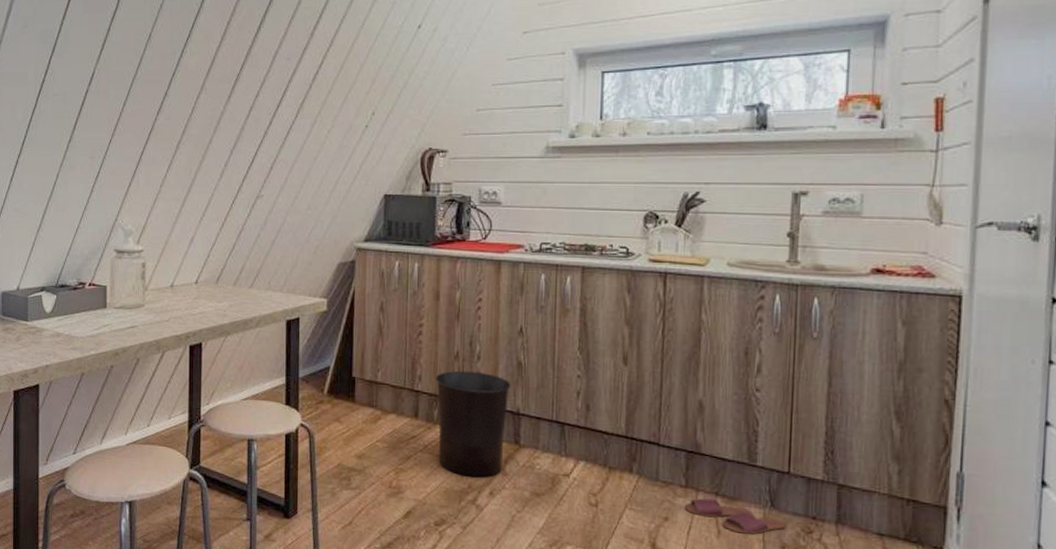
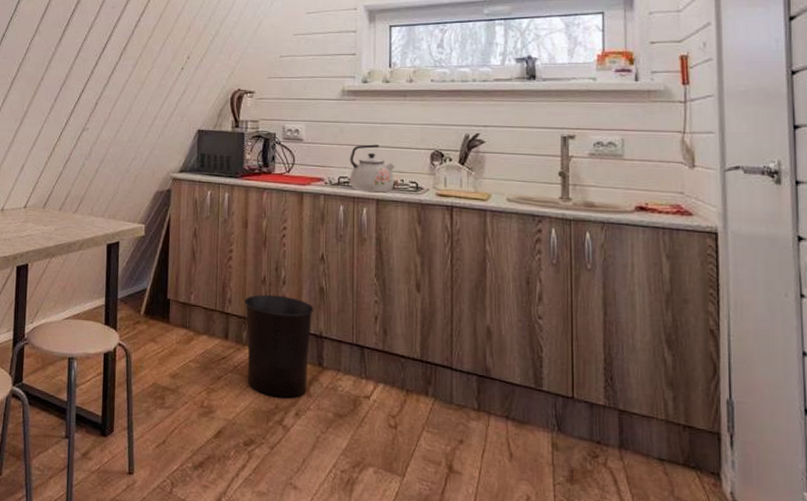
kettle: none [552,206,604,261] -> present [349,144,395,194]
slippers: present [685,498,786,535] -> none [479,421,573,458]

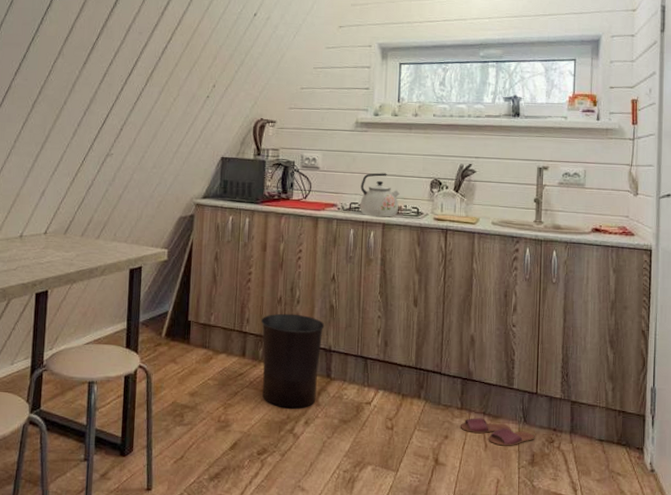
slippers: none [479,421,573,458] -> present [461,418,535,446]

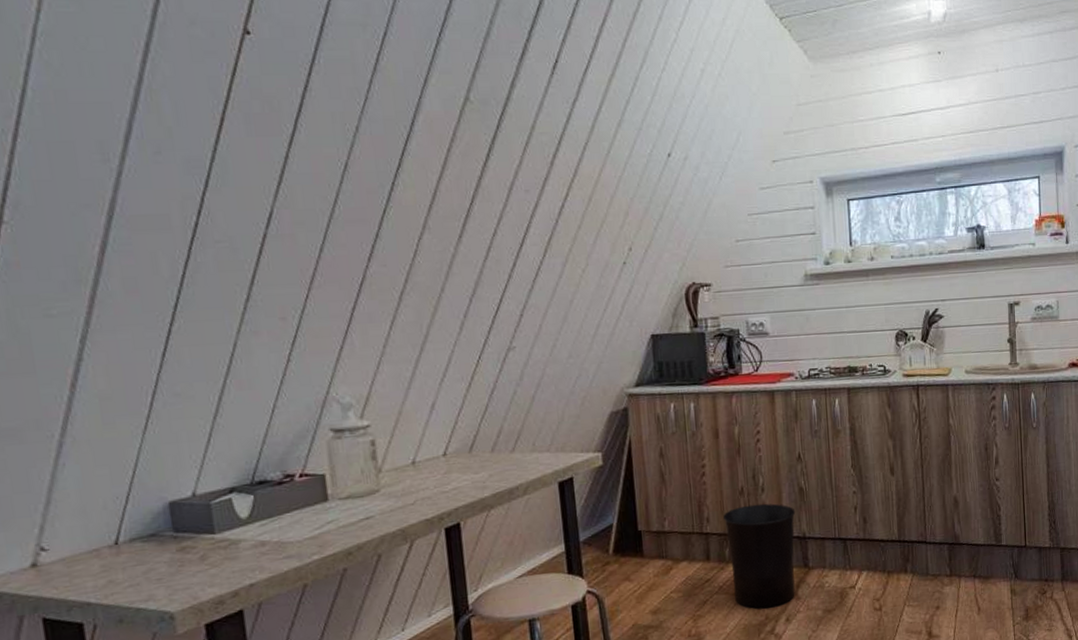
kettle: present [360,173,400,218] -> none [818,330,864,383]
slippers: present [461,418,535,446] -> none [952,581,1027,607]

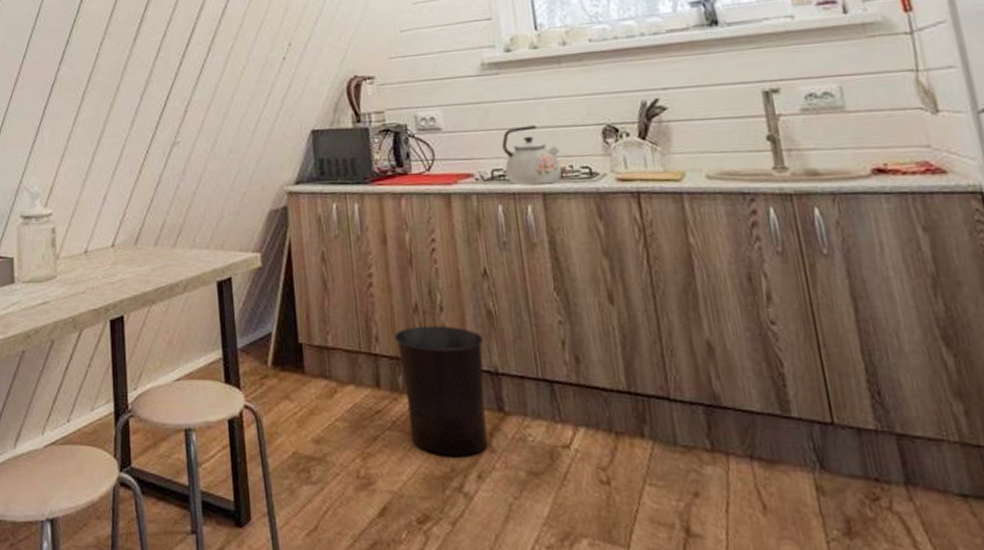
kettle: none [818,330,864,383] -> present [502,125,563,187]

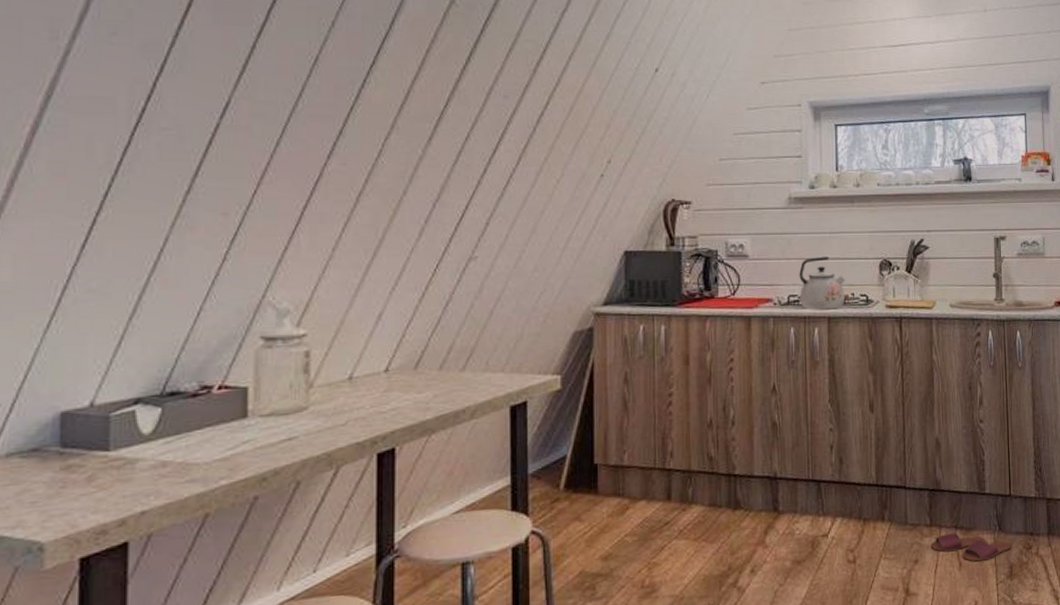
waste bin: present [395,325,489,458] -> none [689,438,767,557]
slippers: none [716,464,845,507] -> present [931,533,1012,562]

